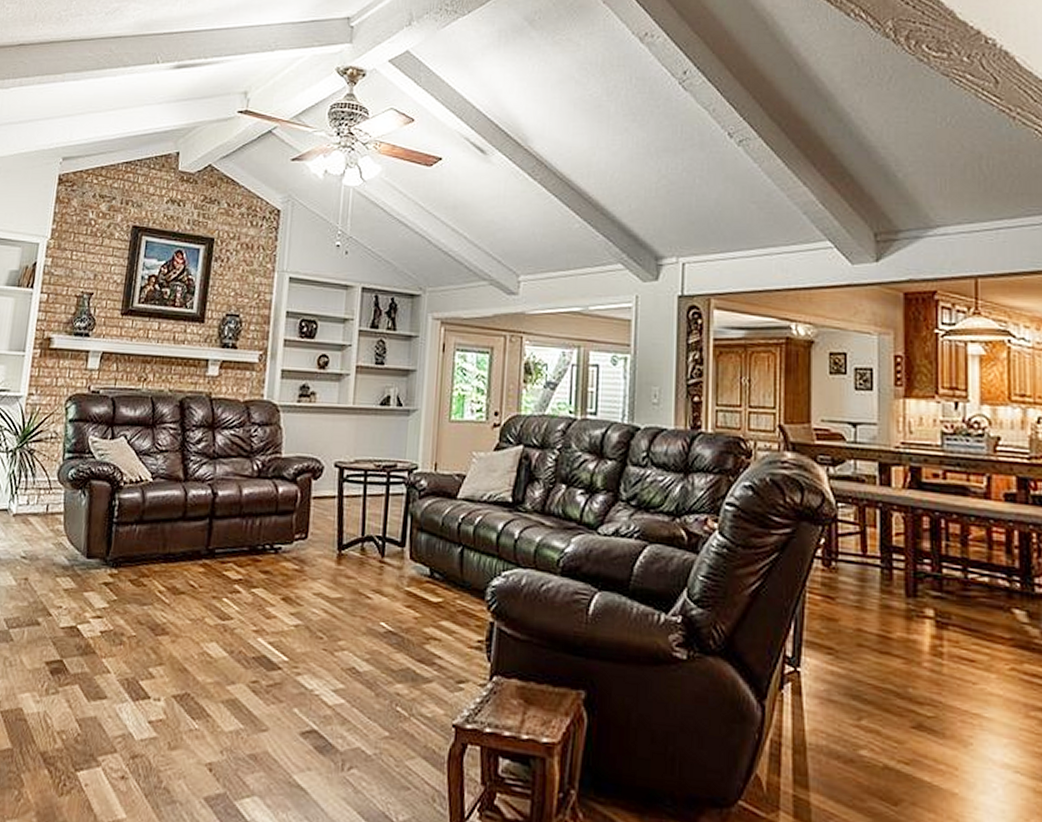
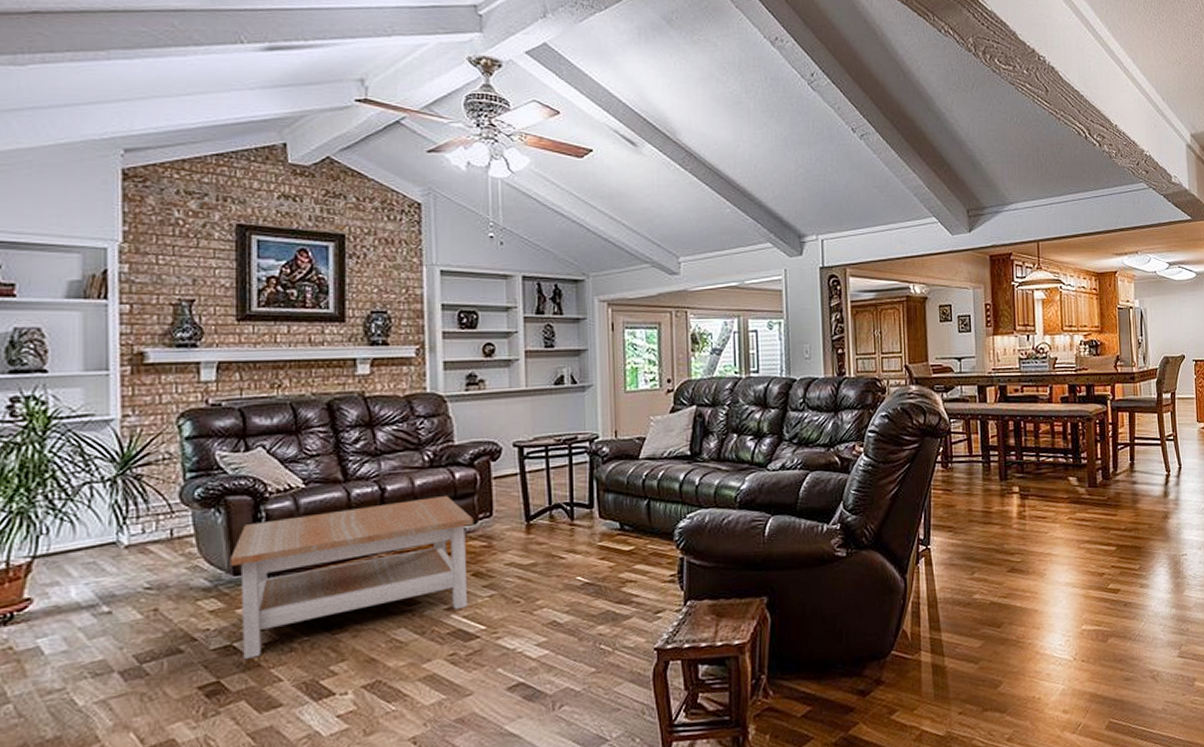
coffee table: none [83,509,290,644] -> present [229,496,473,659]

